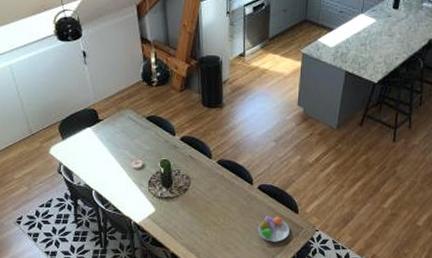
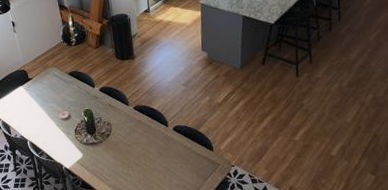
fruit bowl: present [257,216,290,242] -> none [176,154,207,179]

